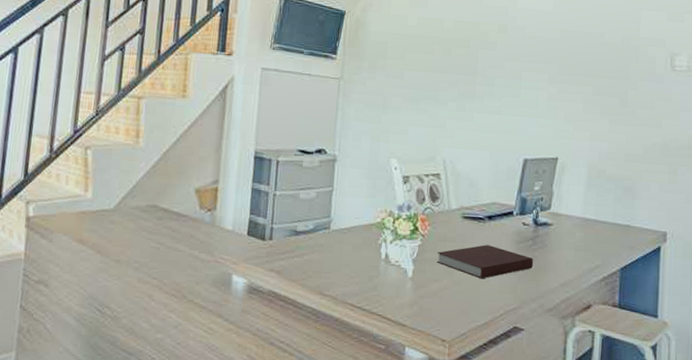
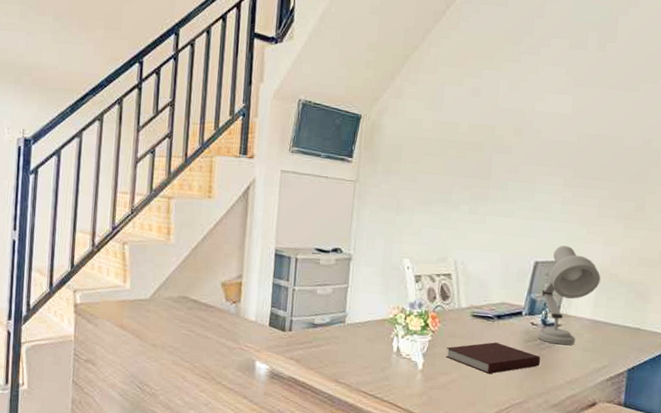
desk lamp: none [530,142,589,246] -> present [538,245,601,346]

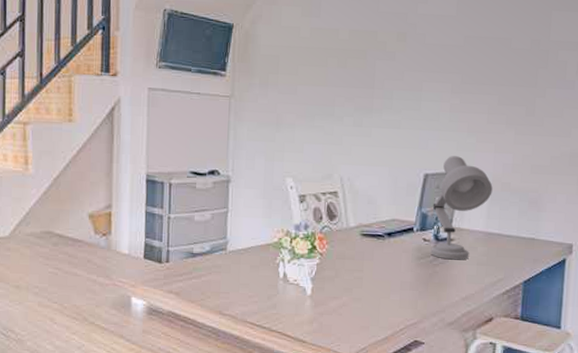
notebook: present [446,342,541,374] -> none [336,261,435,295]

